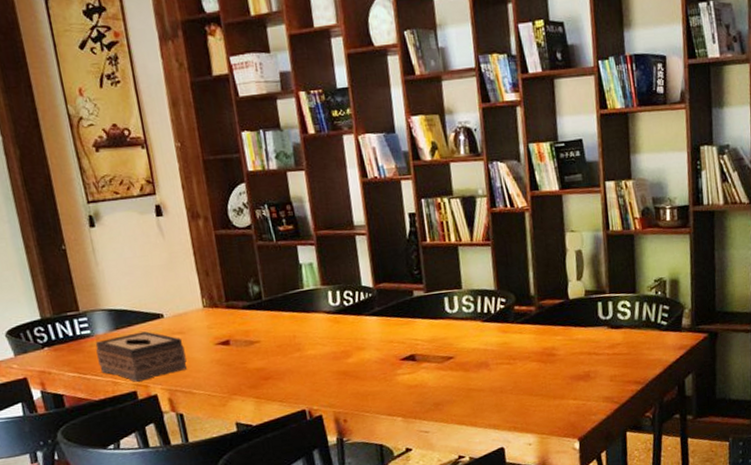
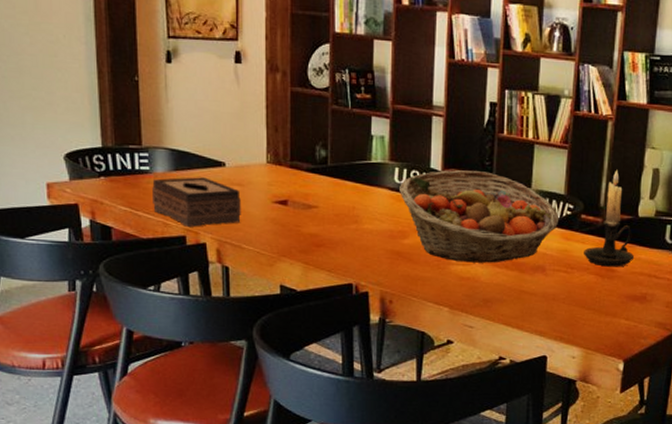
fruit basket: none [335,280,494,372] -> present [399,170,560,263]
candle holder: none [522,257,571,353] -> present [584,169,634,267]

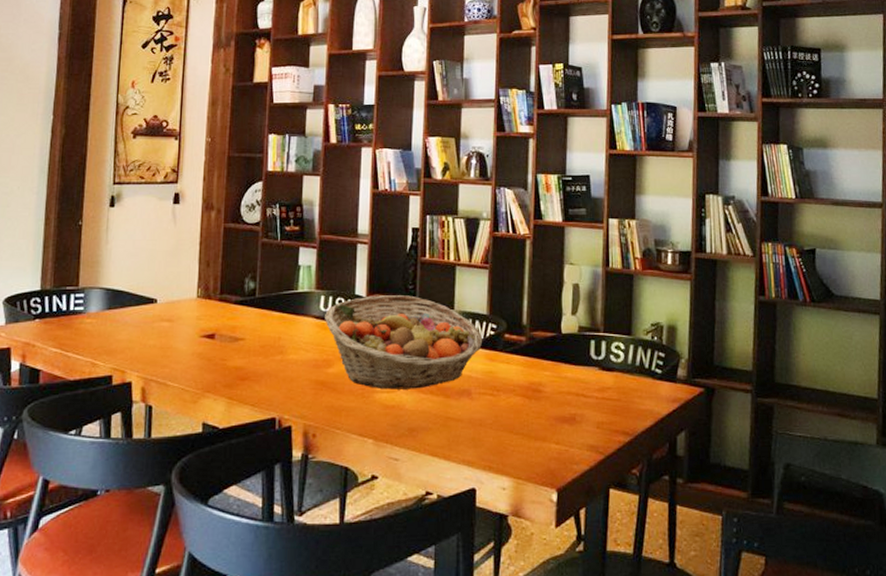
tissue box: present [152,177,241,227] -> none [83,315,169,366]
candle holder: present [584,169,634,267] -> none [509,287,560,387]

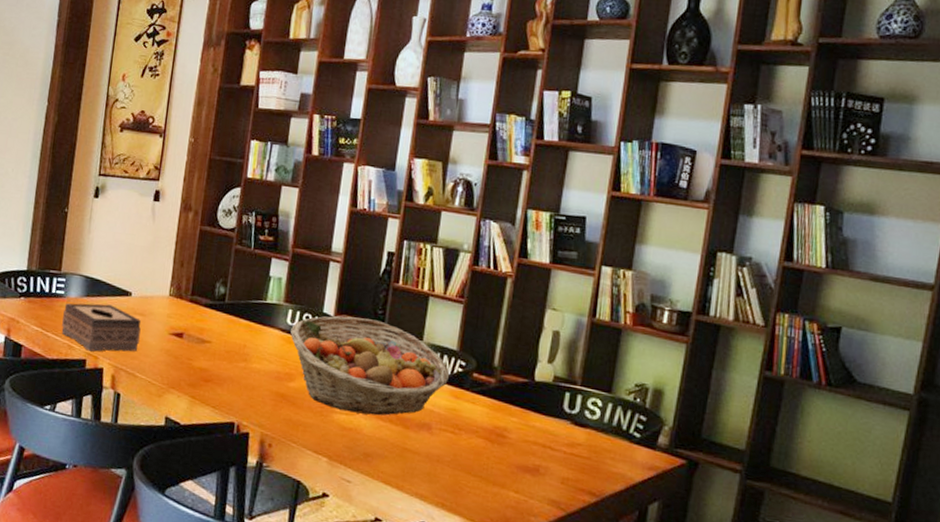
tissue box: none [83,315,169,366] -> present [61,303,141,352]

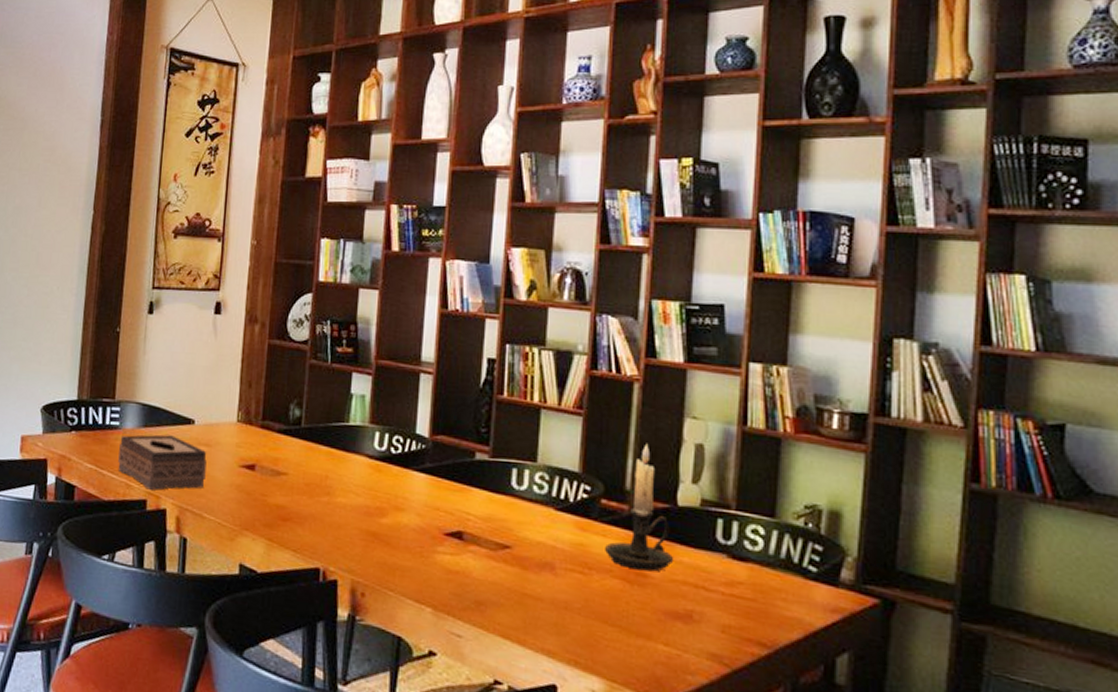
fruit basket: present [290,316,450,416] -> none [379,437,573,555]
candle holder: none [473,328,527,434] -> present [605,443,673,572]

